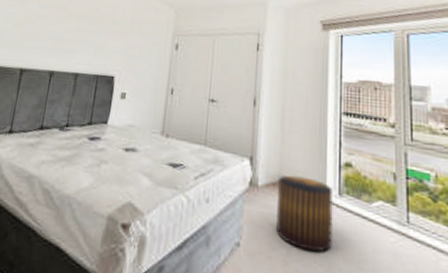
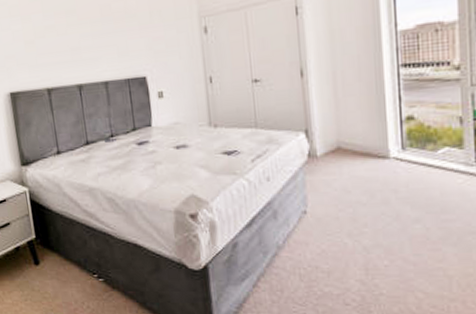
stool: present [275,175,333,253] -> none [336,138,399,206]

